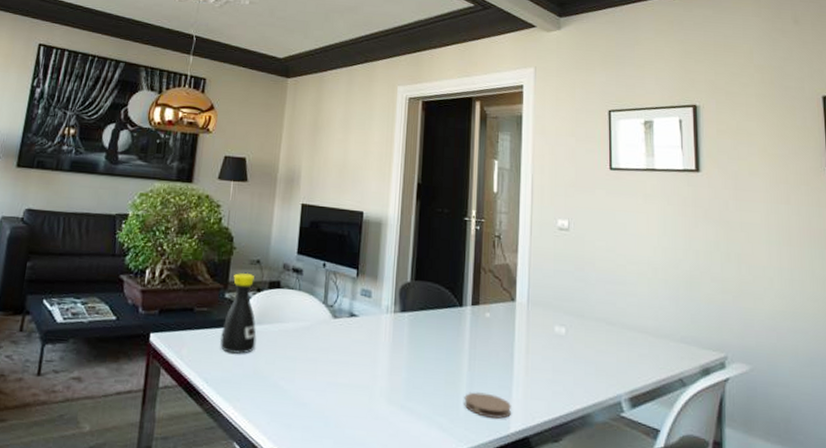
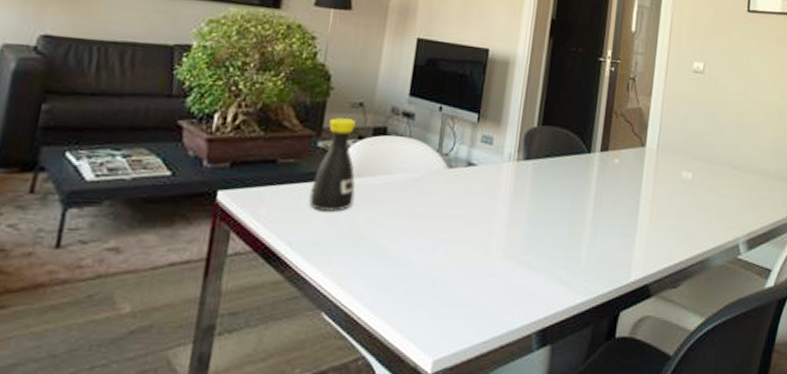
coaster: present [464,392,511,419] -> none [585,242,633,268]

